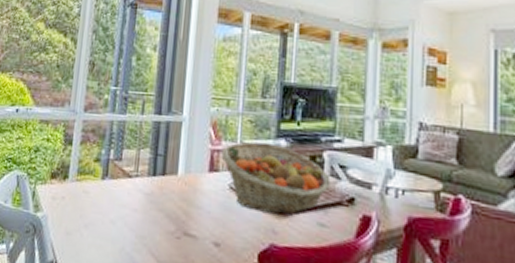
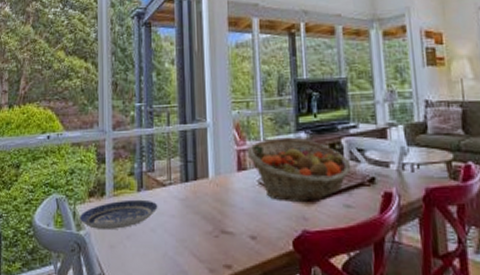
plate: none [38,186,121,217] -> present [79,199,158,231]

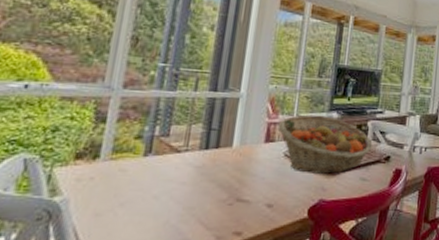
plate: present [79,199,158,231] -> none [55,164,167,197]

